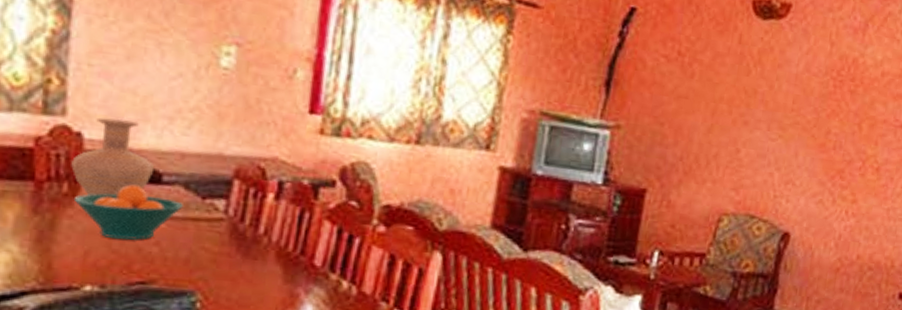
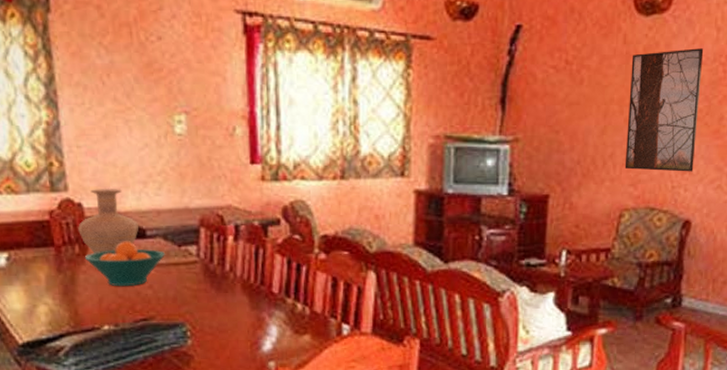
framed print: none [728,56,817,183] -> present [624,48,704,172]

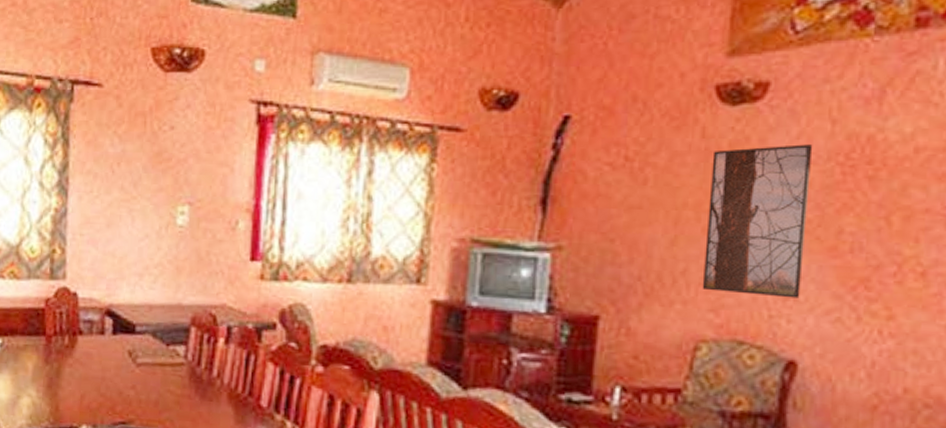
vase: present [78,189,139,253] -> none [70,279,130,347]
fruit bowl: present [85,241,165,287] -> none [73,335,152,385]

